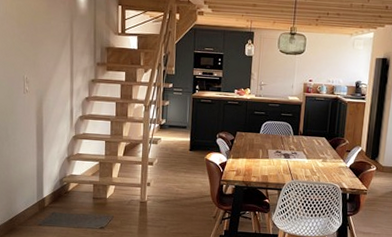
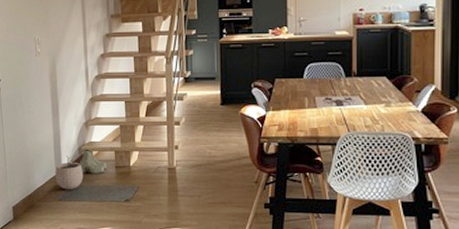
plant pot: none [37,185,64,217] -> present [55,155,84,190]
boots: none [61,179,85,204] -> present [80,147,107,174]

